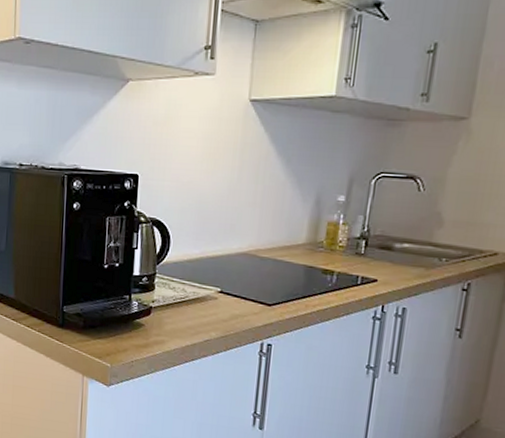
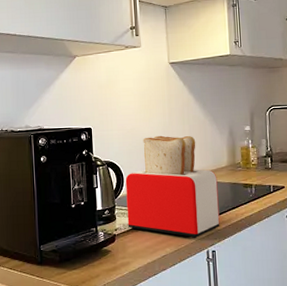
toaster: none [168,194,290,327] -> present [125,135,220,239]

